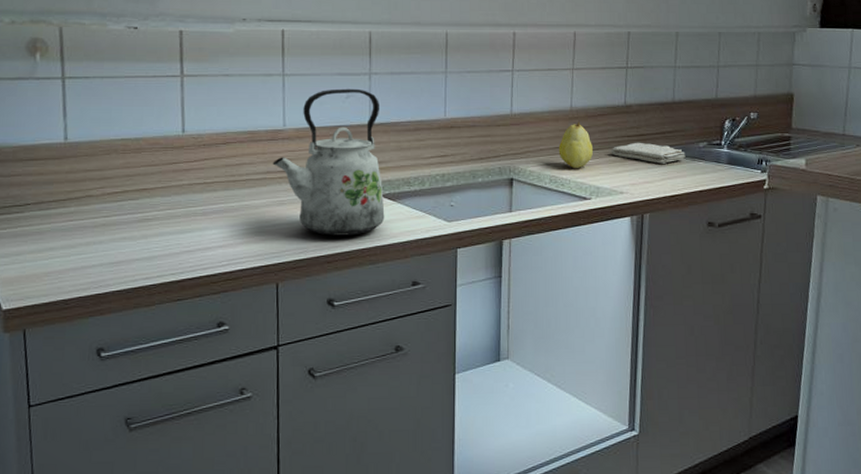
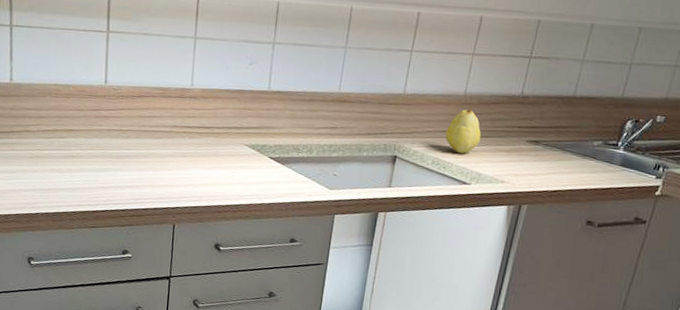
kettle: present [272,88,385,236] -> none [179,55,280,191]
washcloth: present [611,142,686,164] -> none [498,134,577,159]

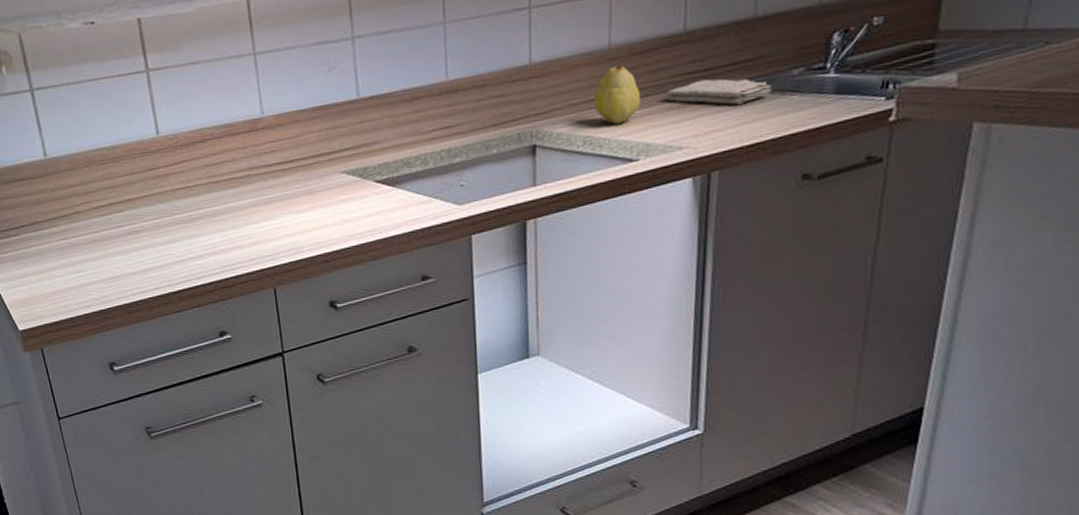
washcloth: none [498,134,577,159] -> present [665,78,772,105]

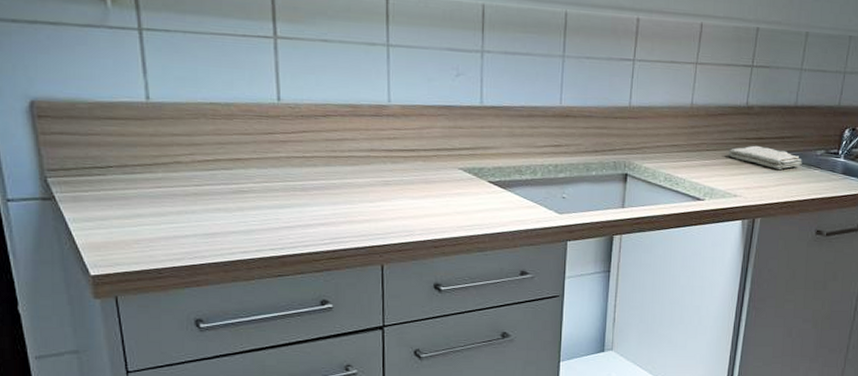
fruit: present [593,62,640,124] -> none [675,120,710,168]

